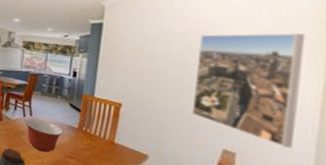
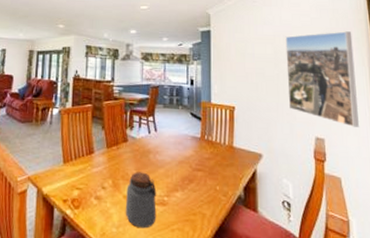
mixing bowl: present [24,118,64,153] -> none [150,134,188,169]

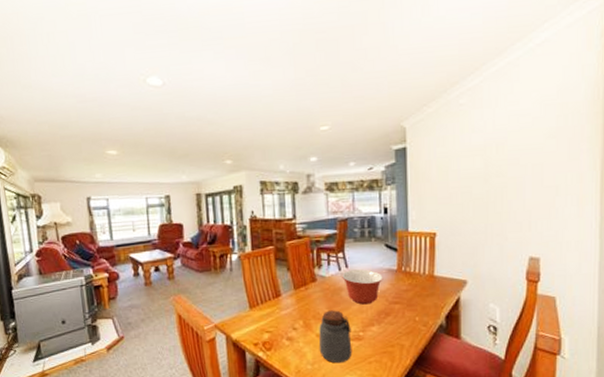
mixing bowl: none [150,134,188,169] -> present [340,269,383,305]
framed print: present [285,31,359,127] -> none [499,129,584,242]

